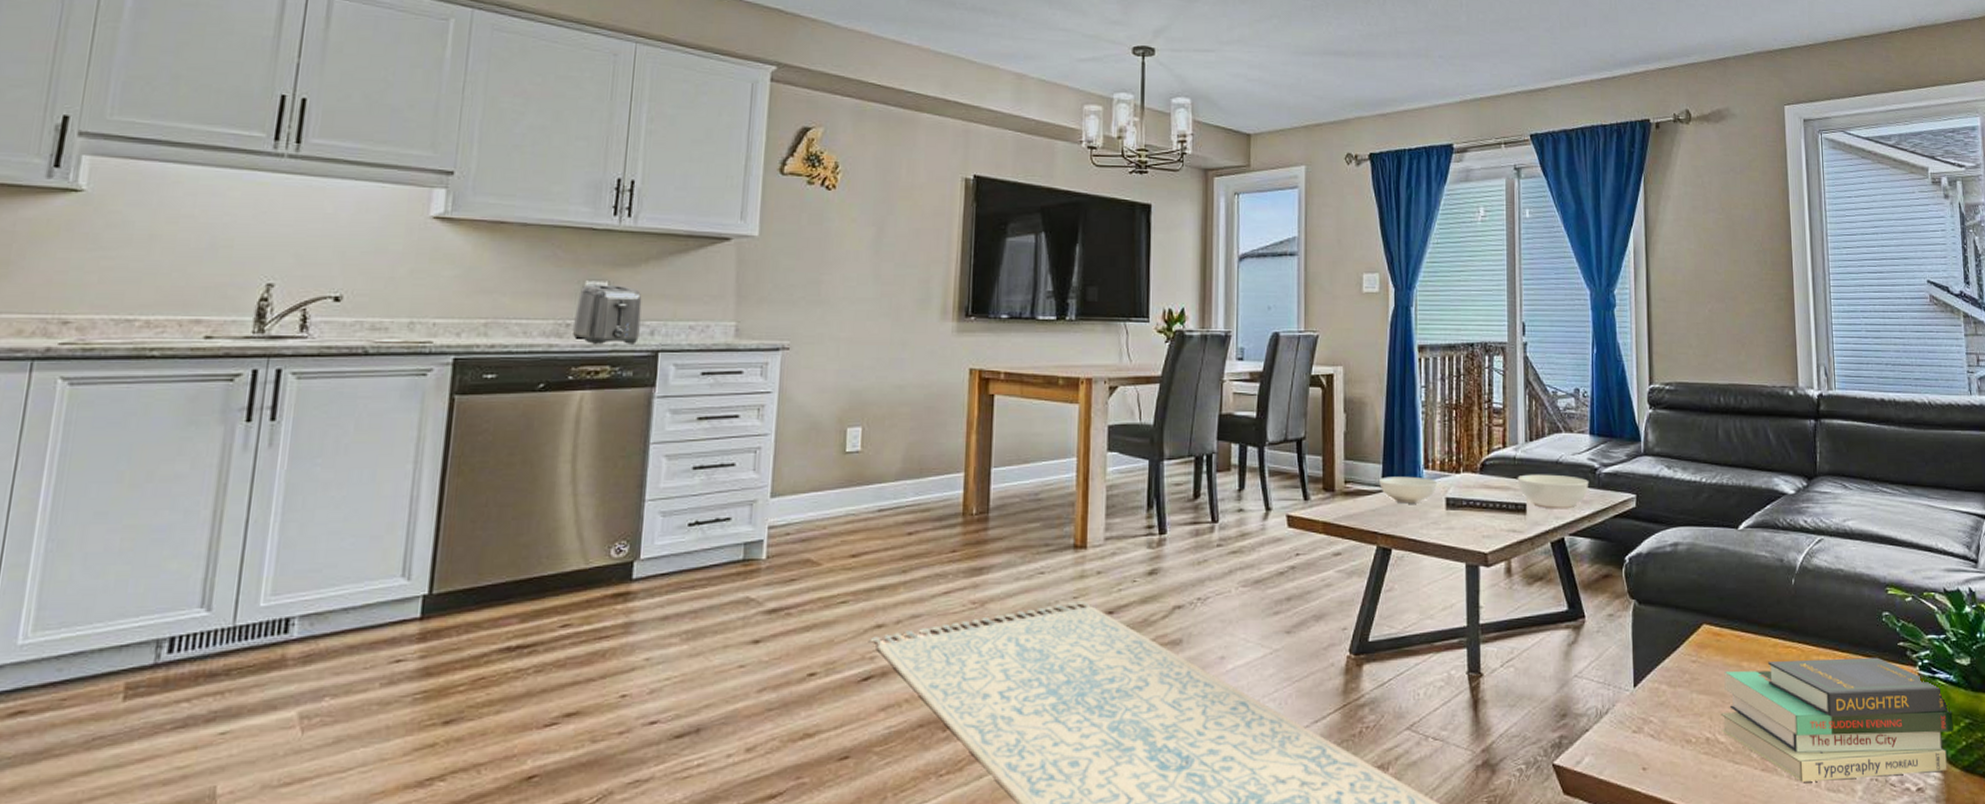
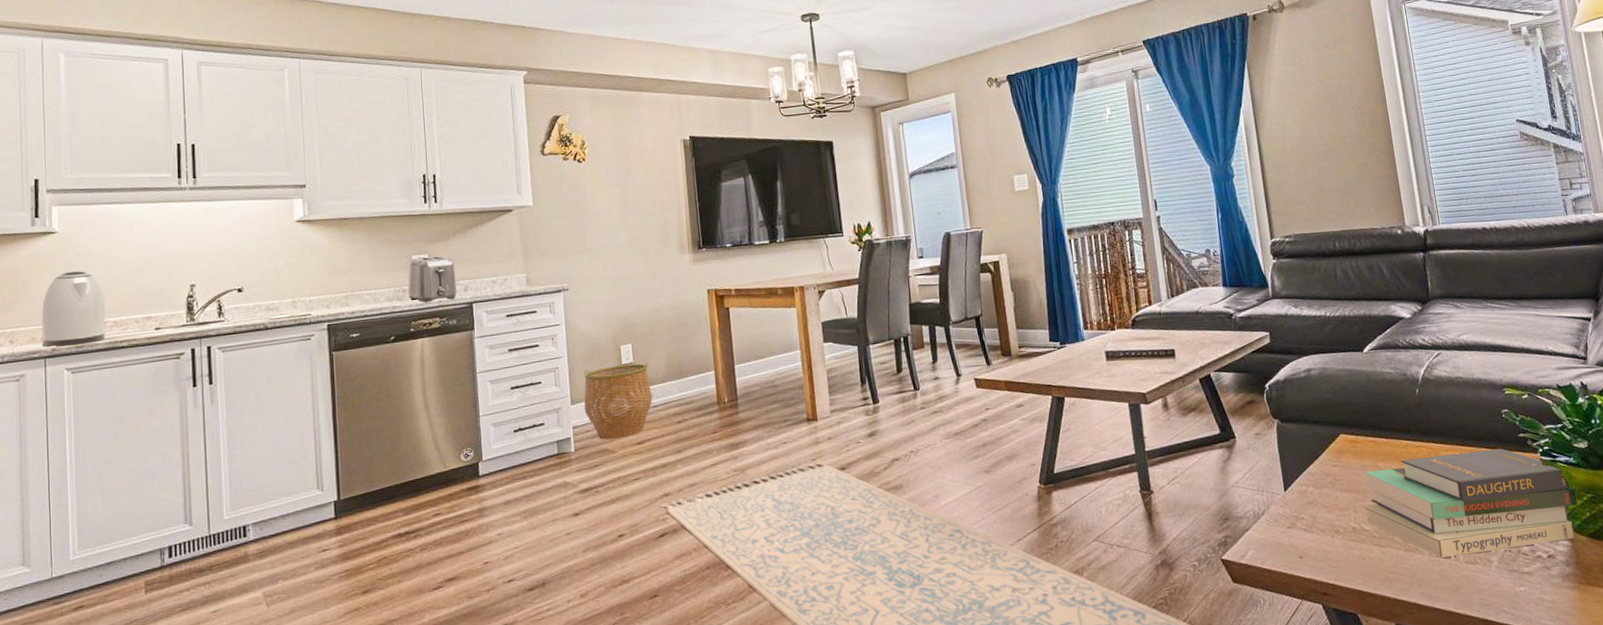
kettle: none [32,247,137,348] -> present [41,271,106,348]
basket: none [787,453,881,547] -> present [583,363,654,440]
bowl: present [1378,476,1438,504] -> none [1046,337,1097,360]
bowl: present [1517,474,1589,509] -> none [1164,322,1227,352]

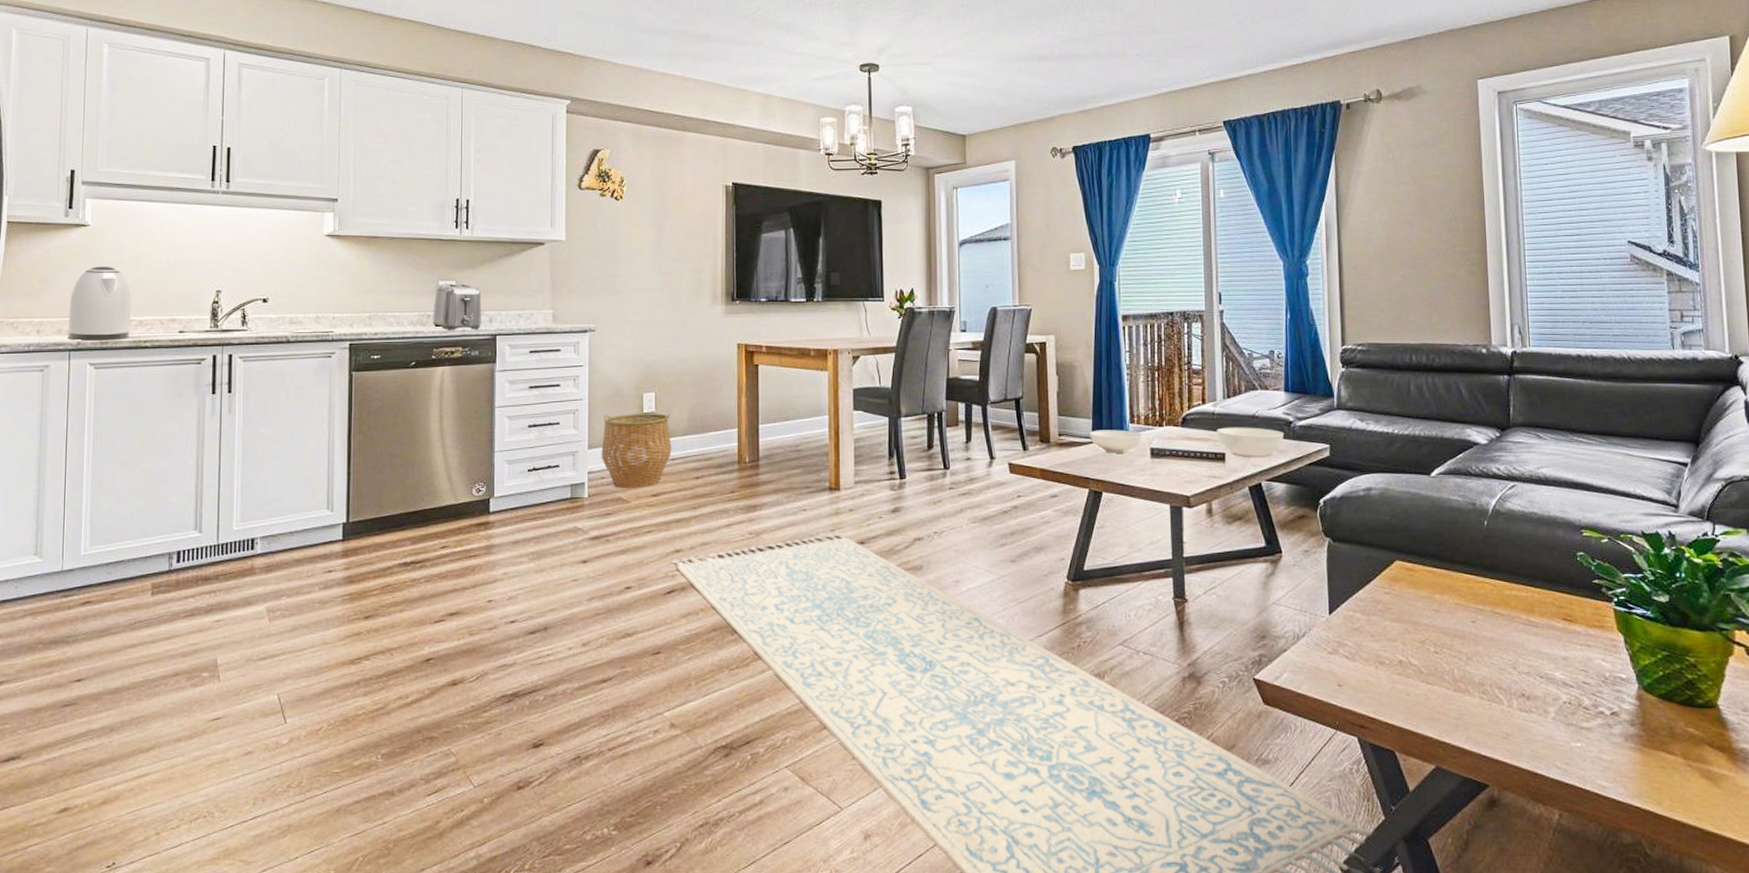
bowl: none [1046,337,1097,360] -> present [1088,430,1143,453]
bowl: none [1164,322,1227,352] -> present [1216,427,1285,458]
books: present [1363,448,1577,558] -> none [1413,593,1650,702]

